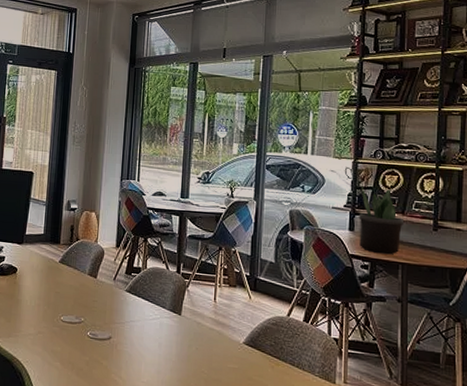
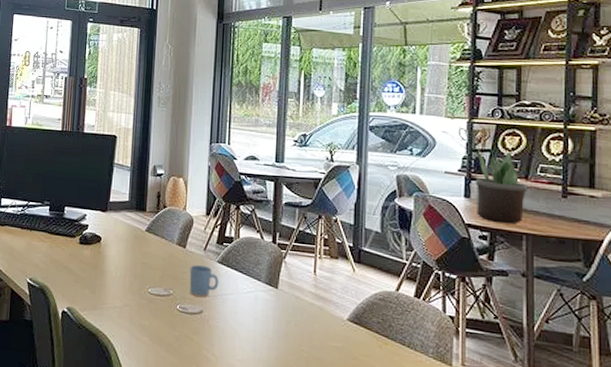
mug: none [99,293,127,324] -> present [189,264,219,297]

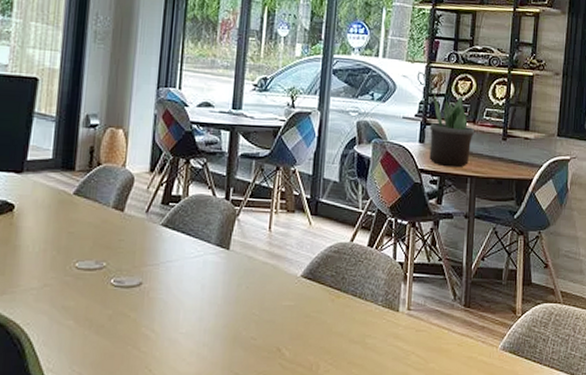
mug: present [189,264,219,297] -> none [127,229,163,266]

